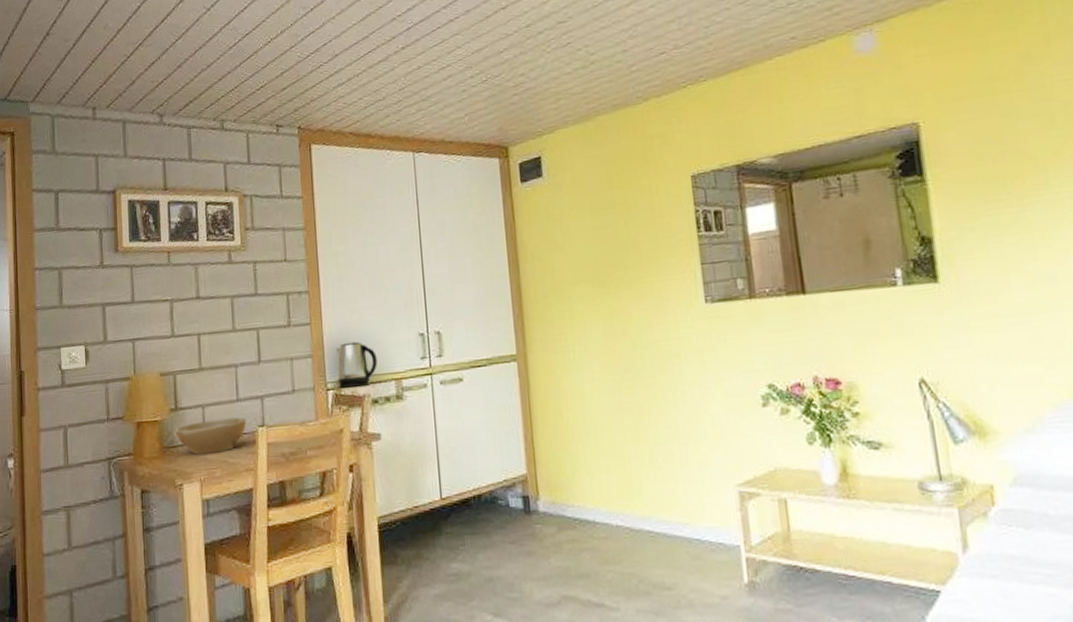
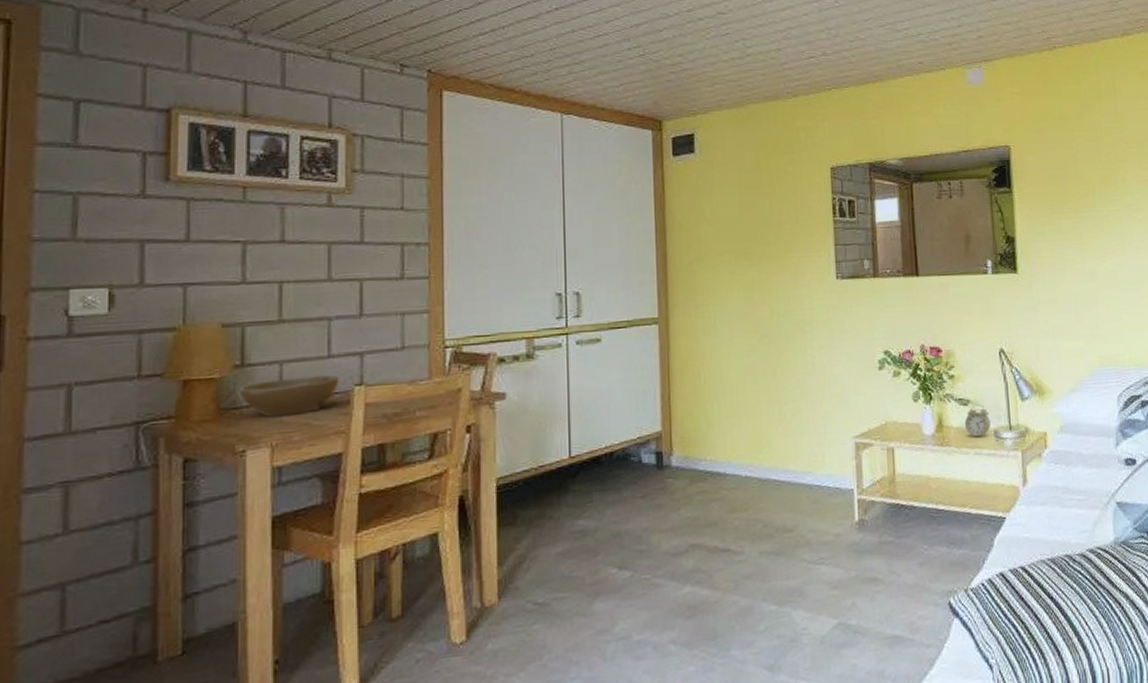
kettle: present [335,341,377,390] -> none [458,298,507,347]
alarm clock: none [876,448,913,489] -> present [964,404,991,437]

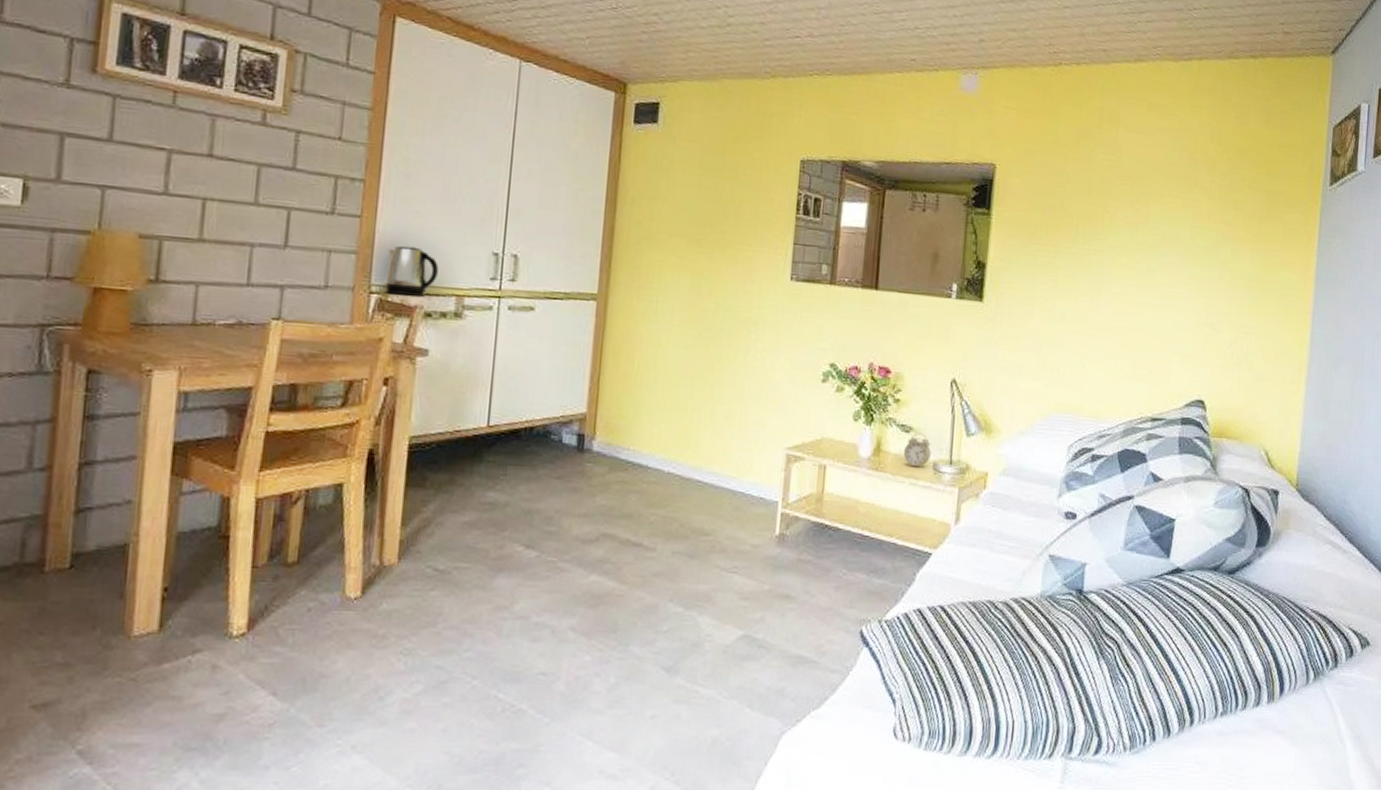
bowl: present [239,375,340,417] -> none [151,301,257,341]
kettle: none [458,298,507,347] -> present [384,245,439,298]

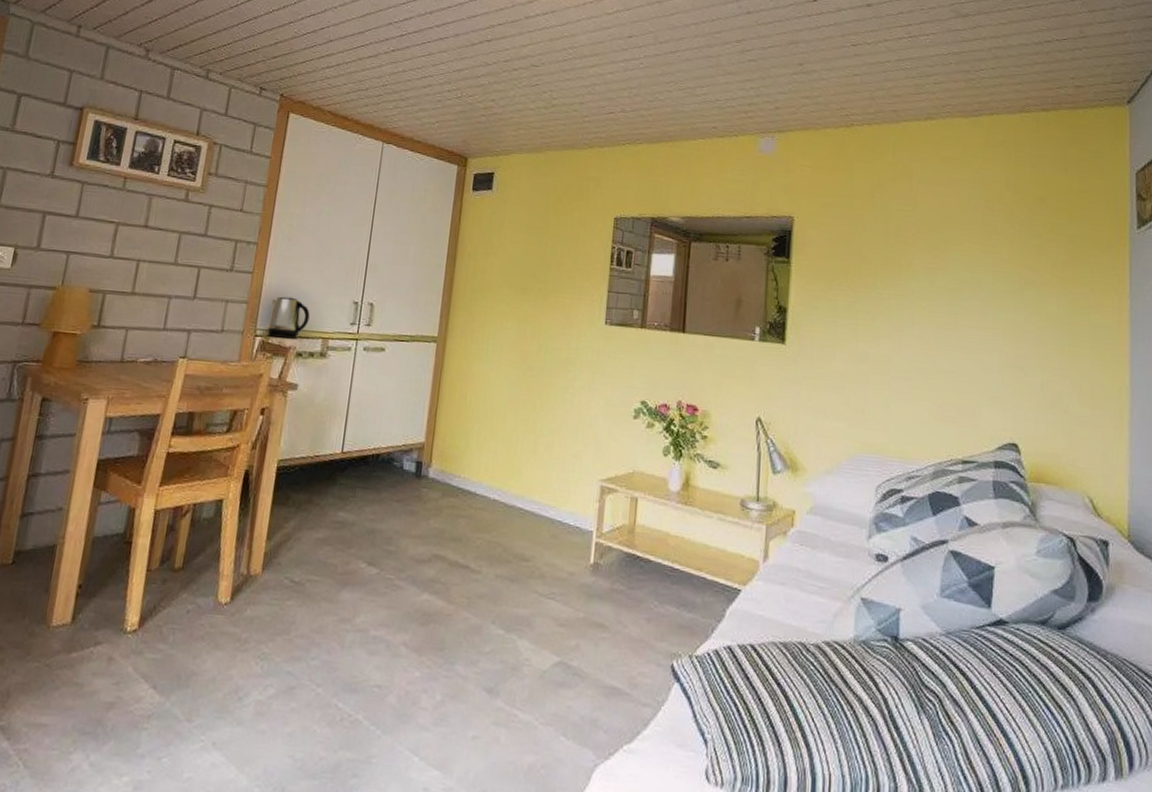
alarm clock: present [903,433,931,468] -> none [711,469,738,503]

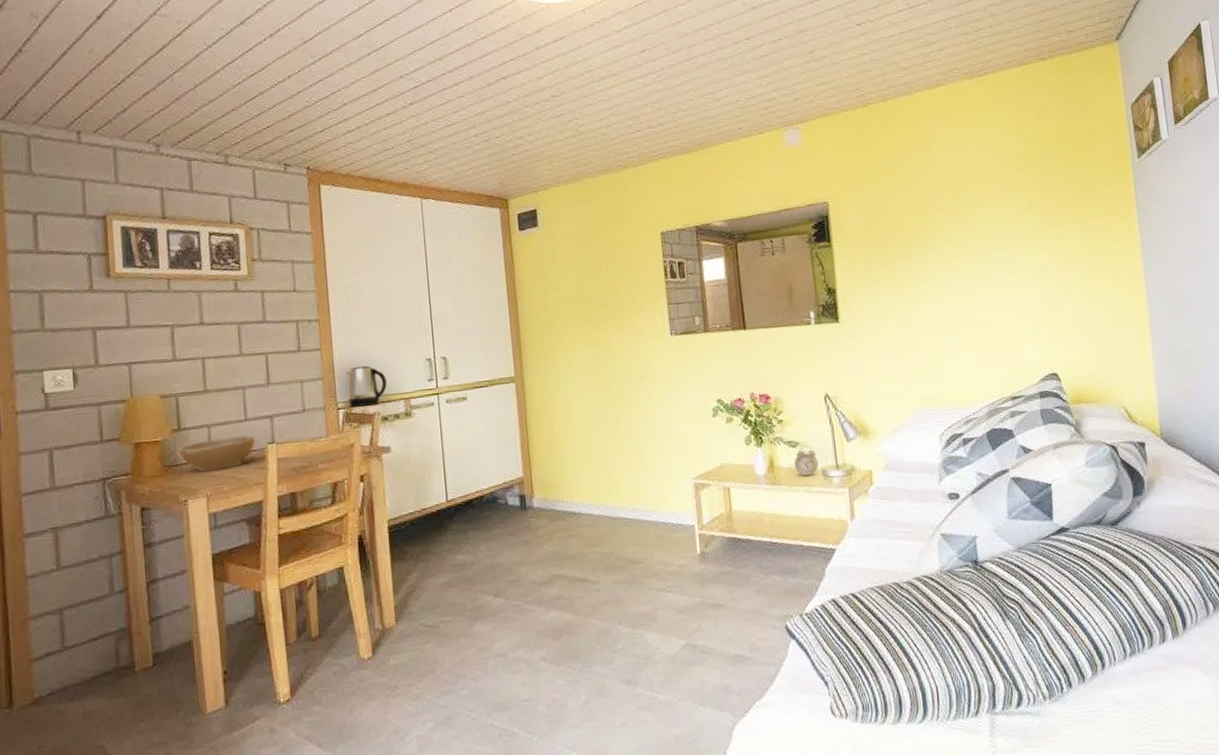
bowl: none [92,342,169,376] -> present [178,435,256,472]
alarm clock: none [711,469,738,503] -> present [793,446,819,476]

